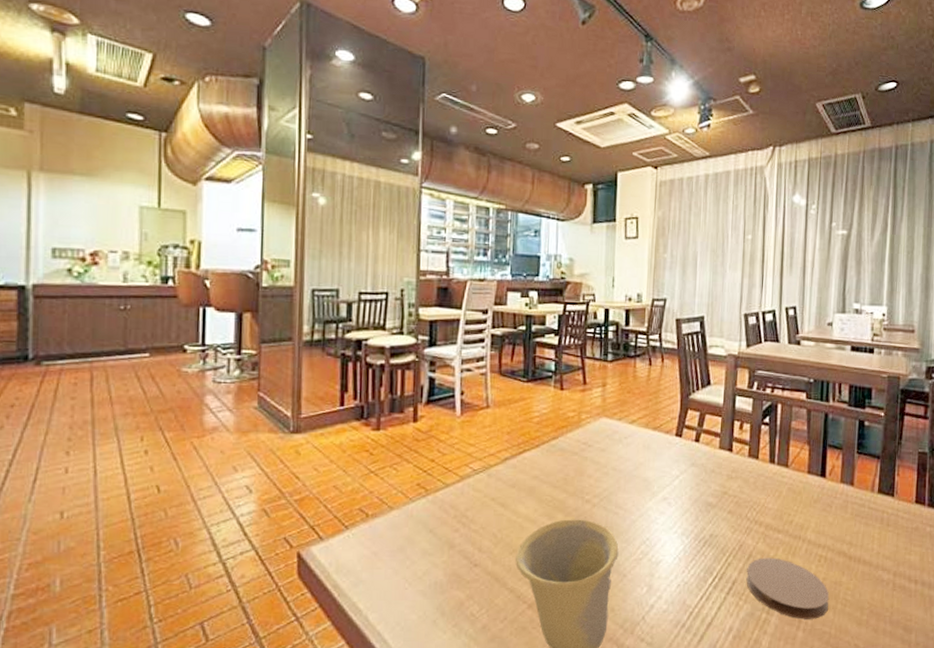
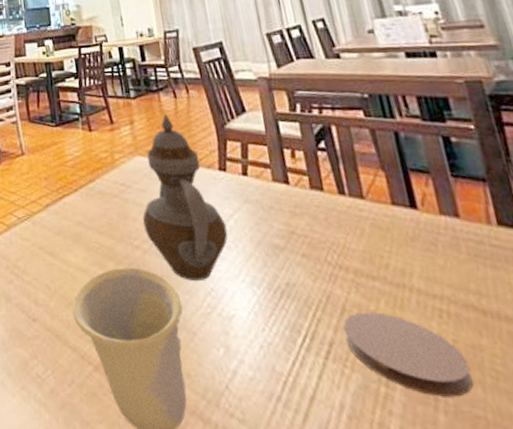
teapot: none [597,380,672,531] -> present [143,114,228,280]

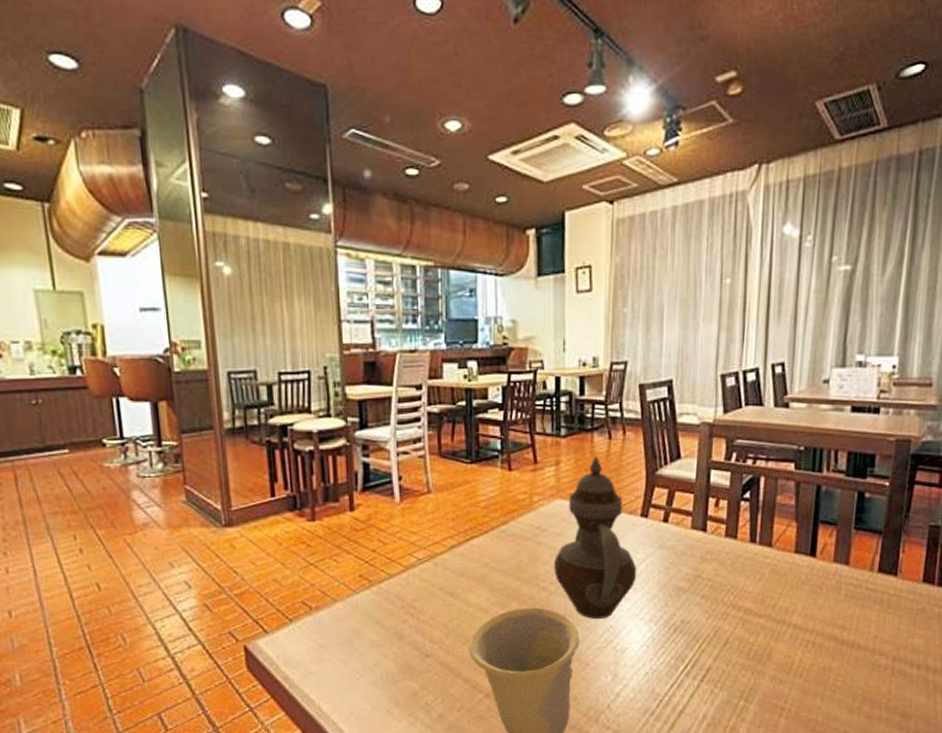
coaster: present [343,312,473,397] -> none [722,643,816,707]

